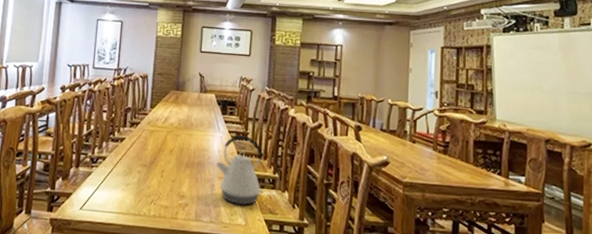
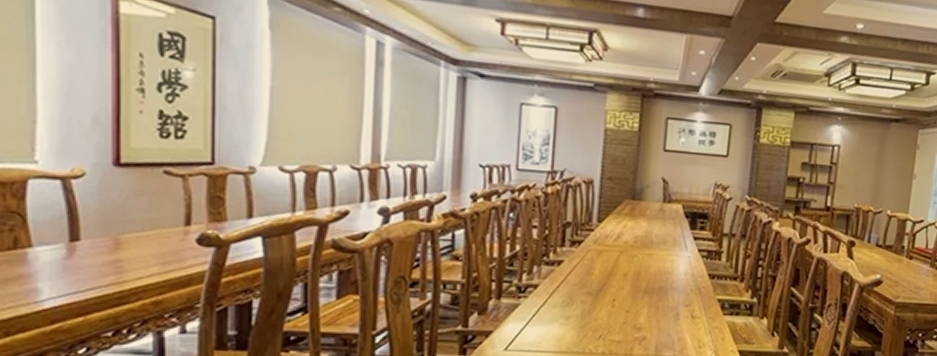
kettle: present [215,135,264,205] -> none [681,254,739,335]

